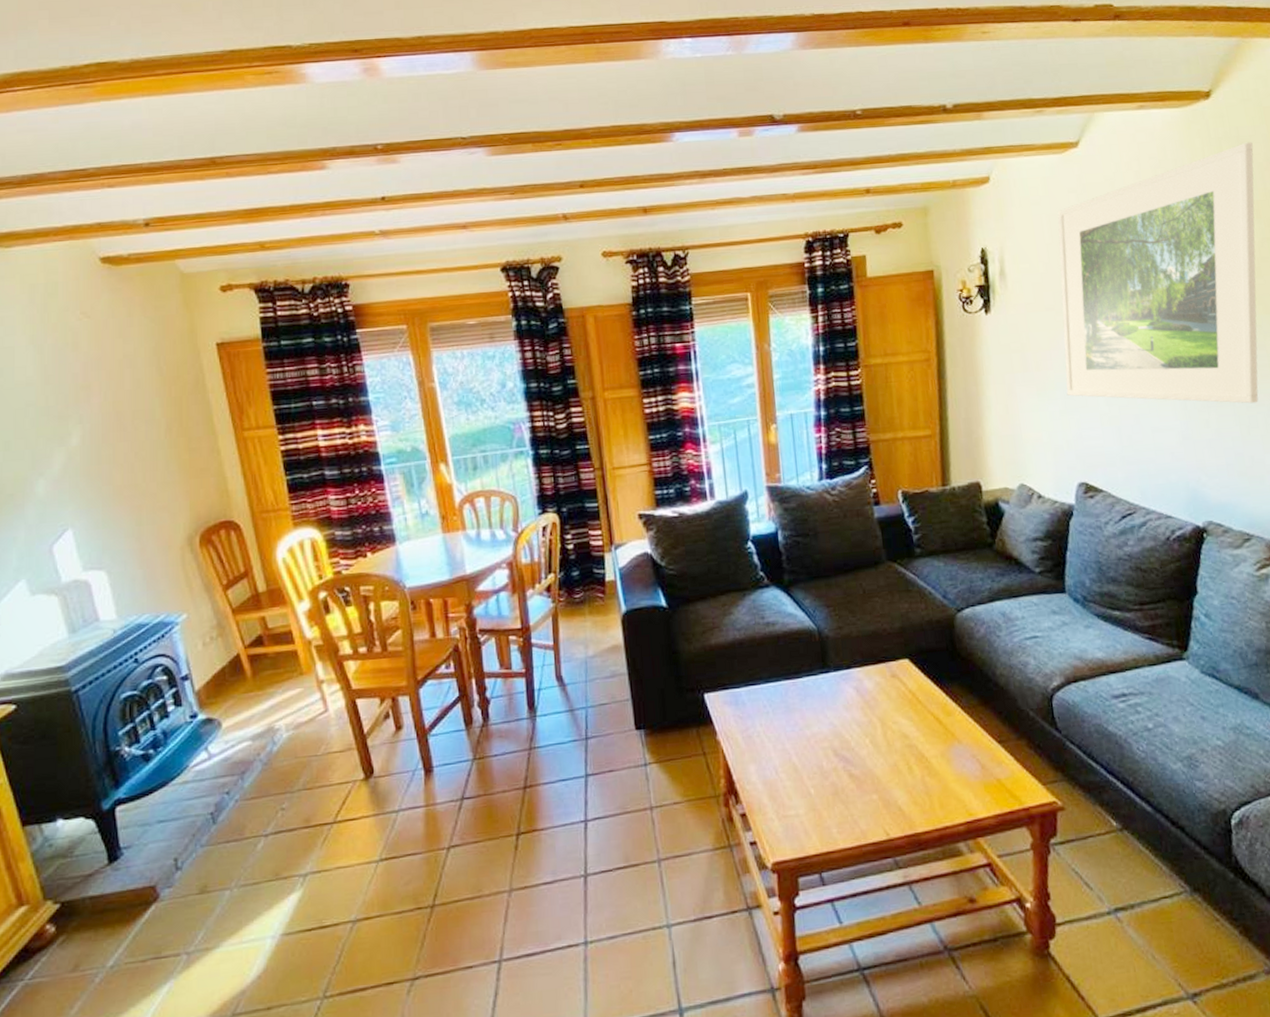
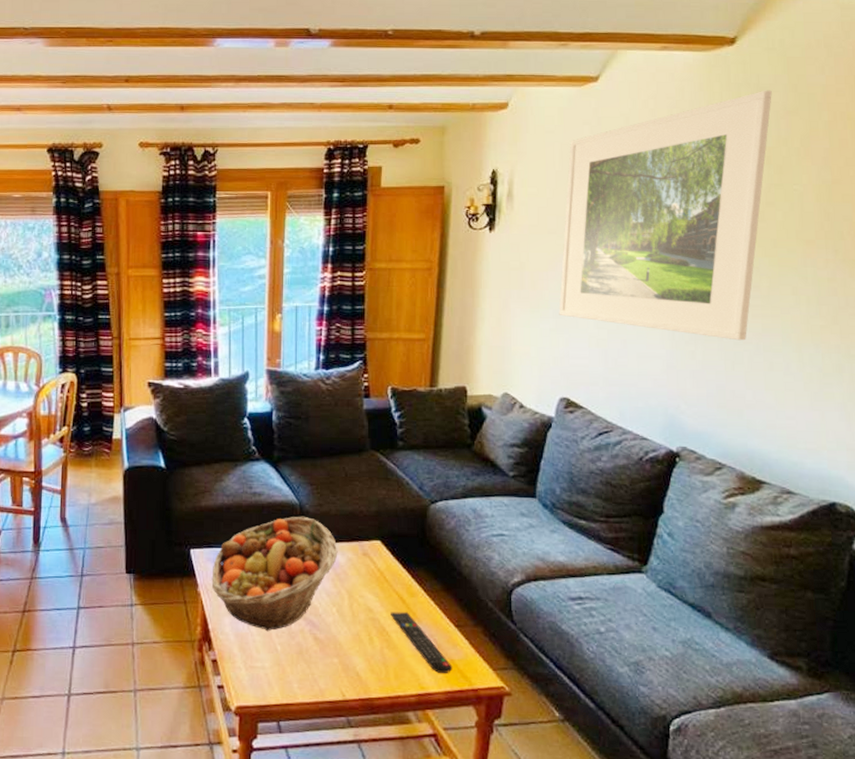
fruit basket: none [730,642,865,775] -> present [211,516,338,632]
remote control: none [928,734,1000,797] -> present [391,612,453,674]

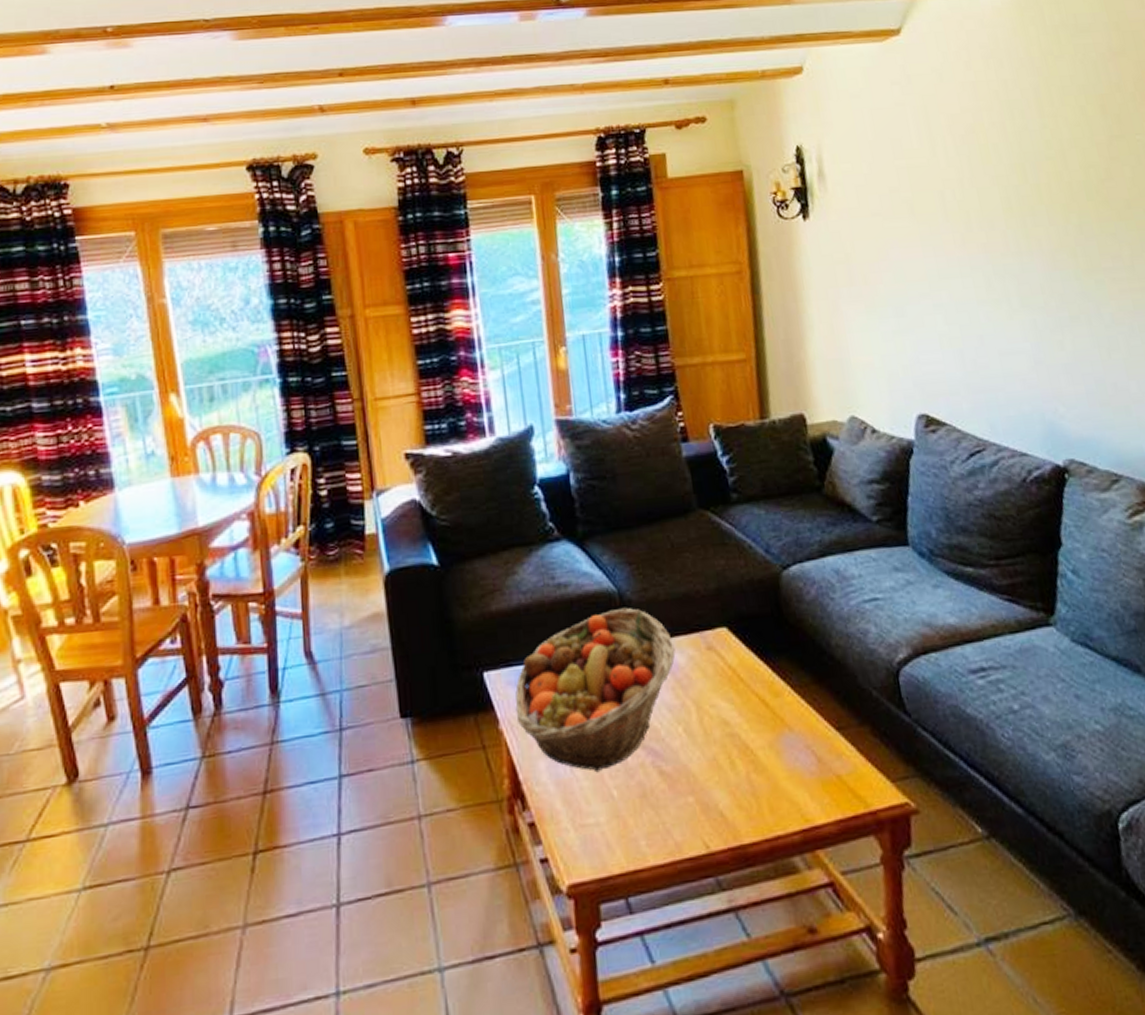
remote control: present [391,612,453,674] -> none [752,719,841,797]
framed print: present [559,90,772,341] -> none [880,30,1118,323]

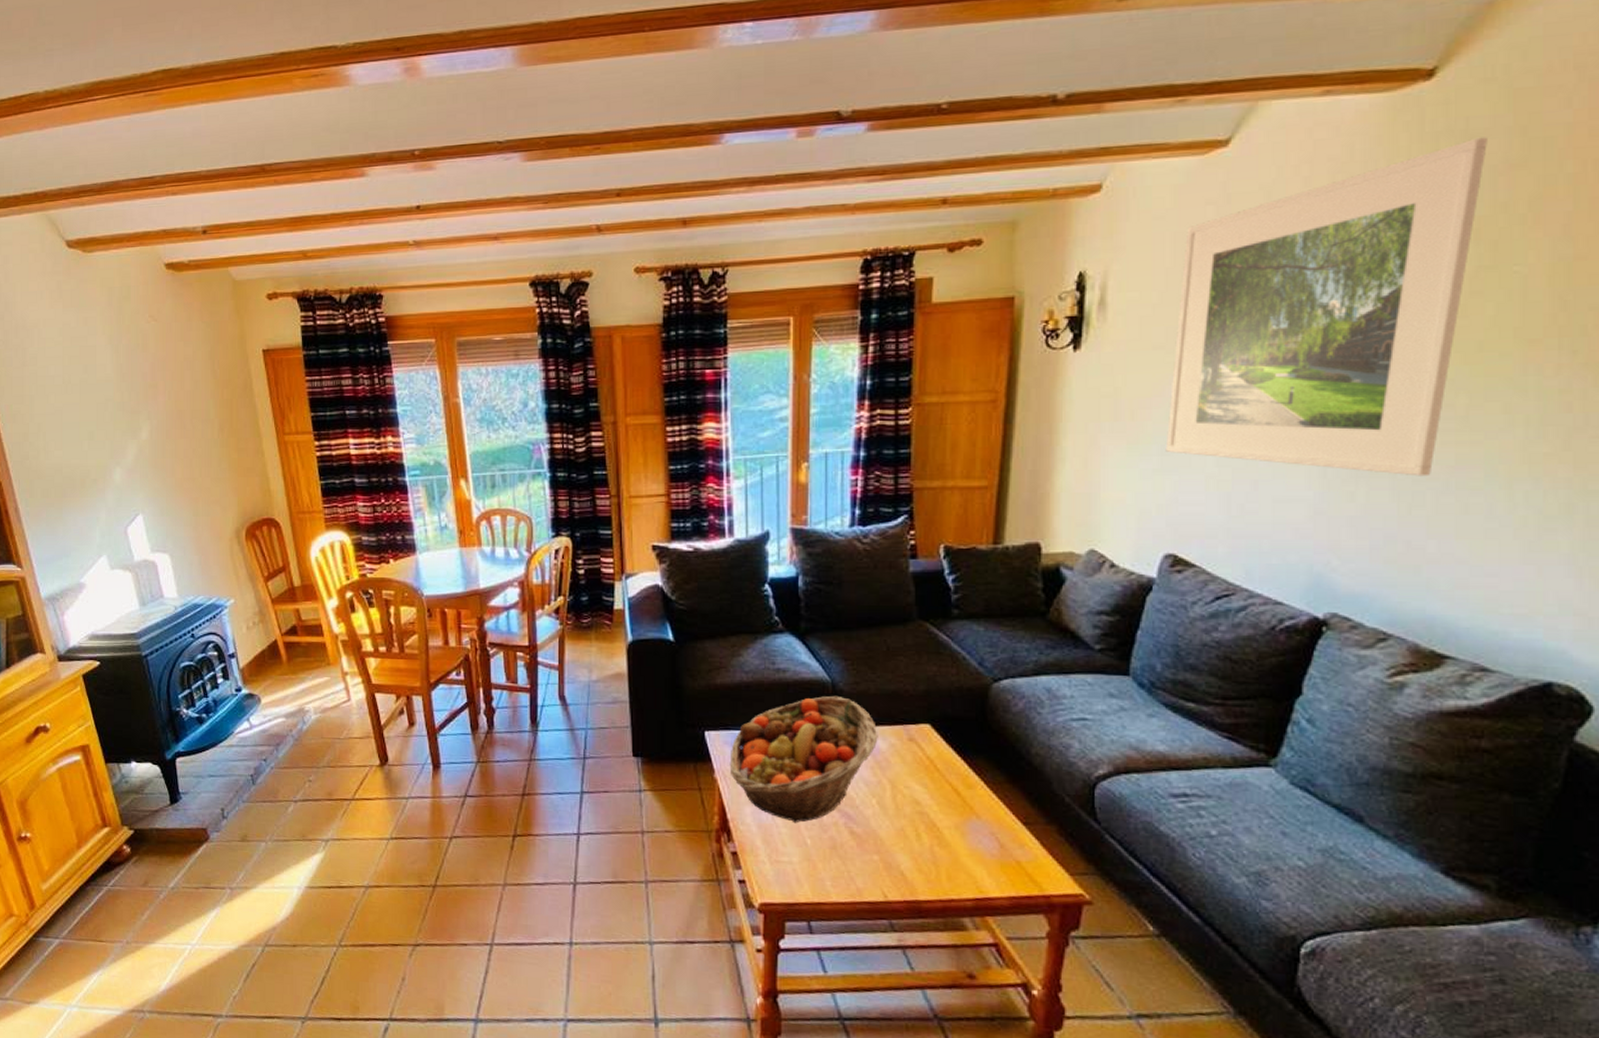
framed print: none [880,30,1118,323] -> present [1165,137,1487,477]

